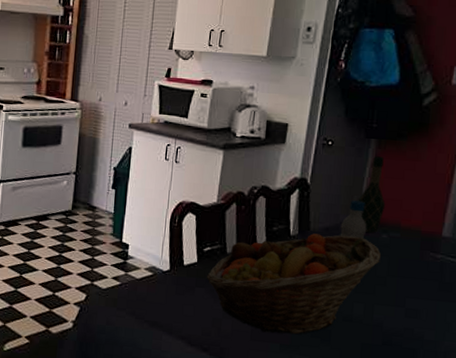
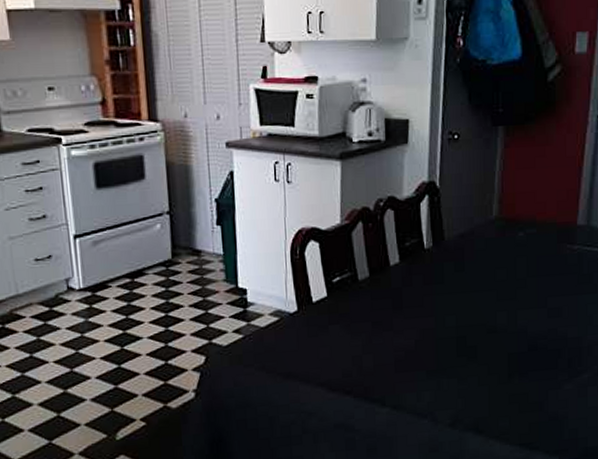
fruit basket: present [207,233,381,335] -> none [340,238,519,362]
bottle: present [340,200,367,239] -> none [475,199,503,241]
wine bottle: present [358,156,386,233] -> none [490,145,519,233]

